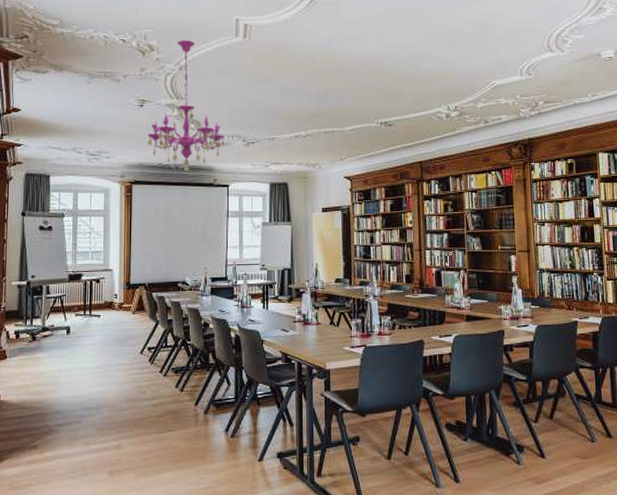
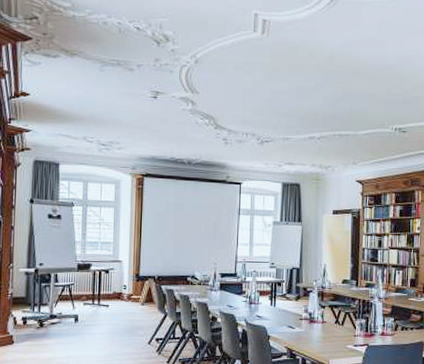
chandelier: present [147,40,225,172] -> none [160,31,239,167]

